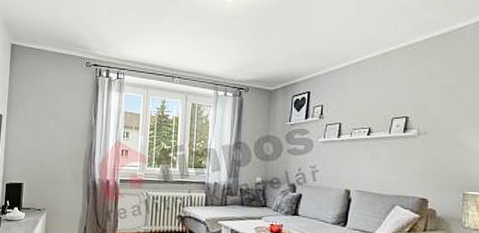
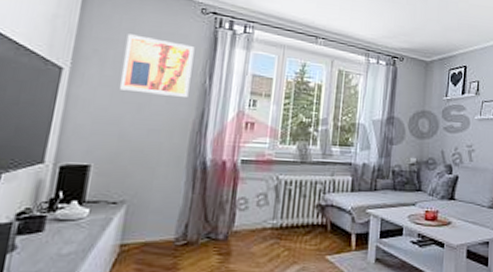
wall art: none [37,87,83,132] -> present [120,34,195,97]

